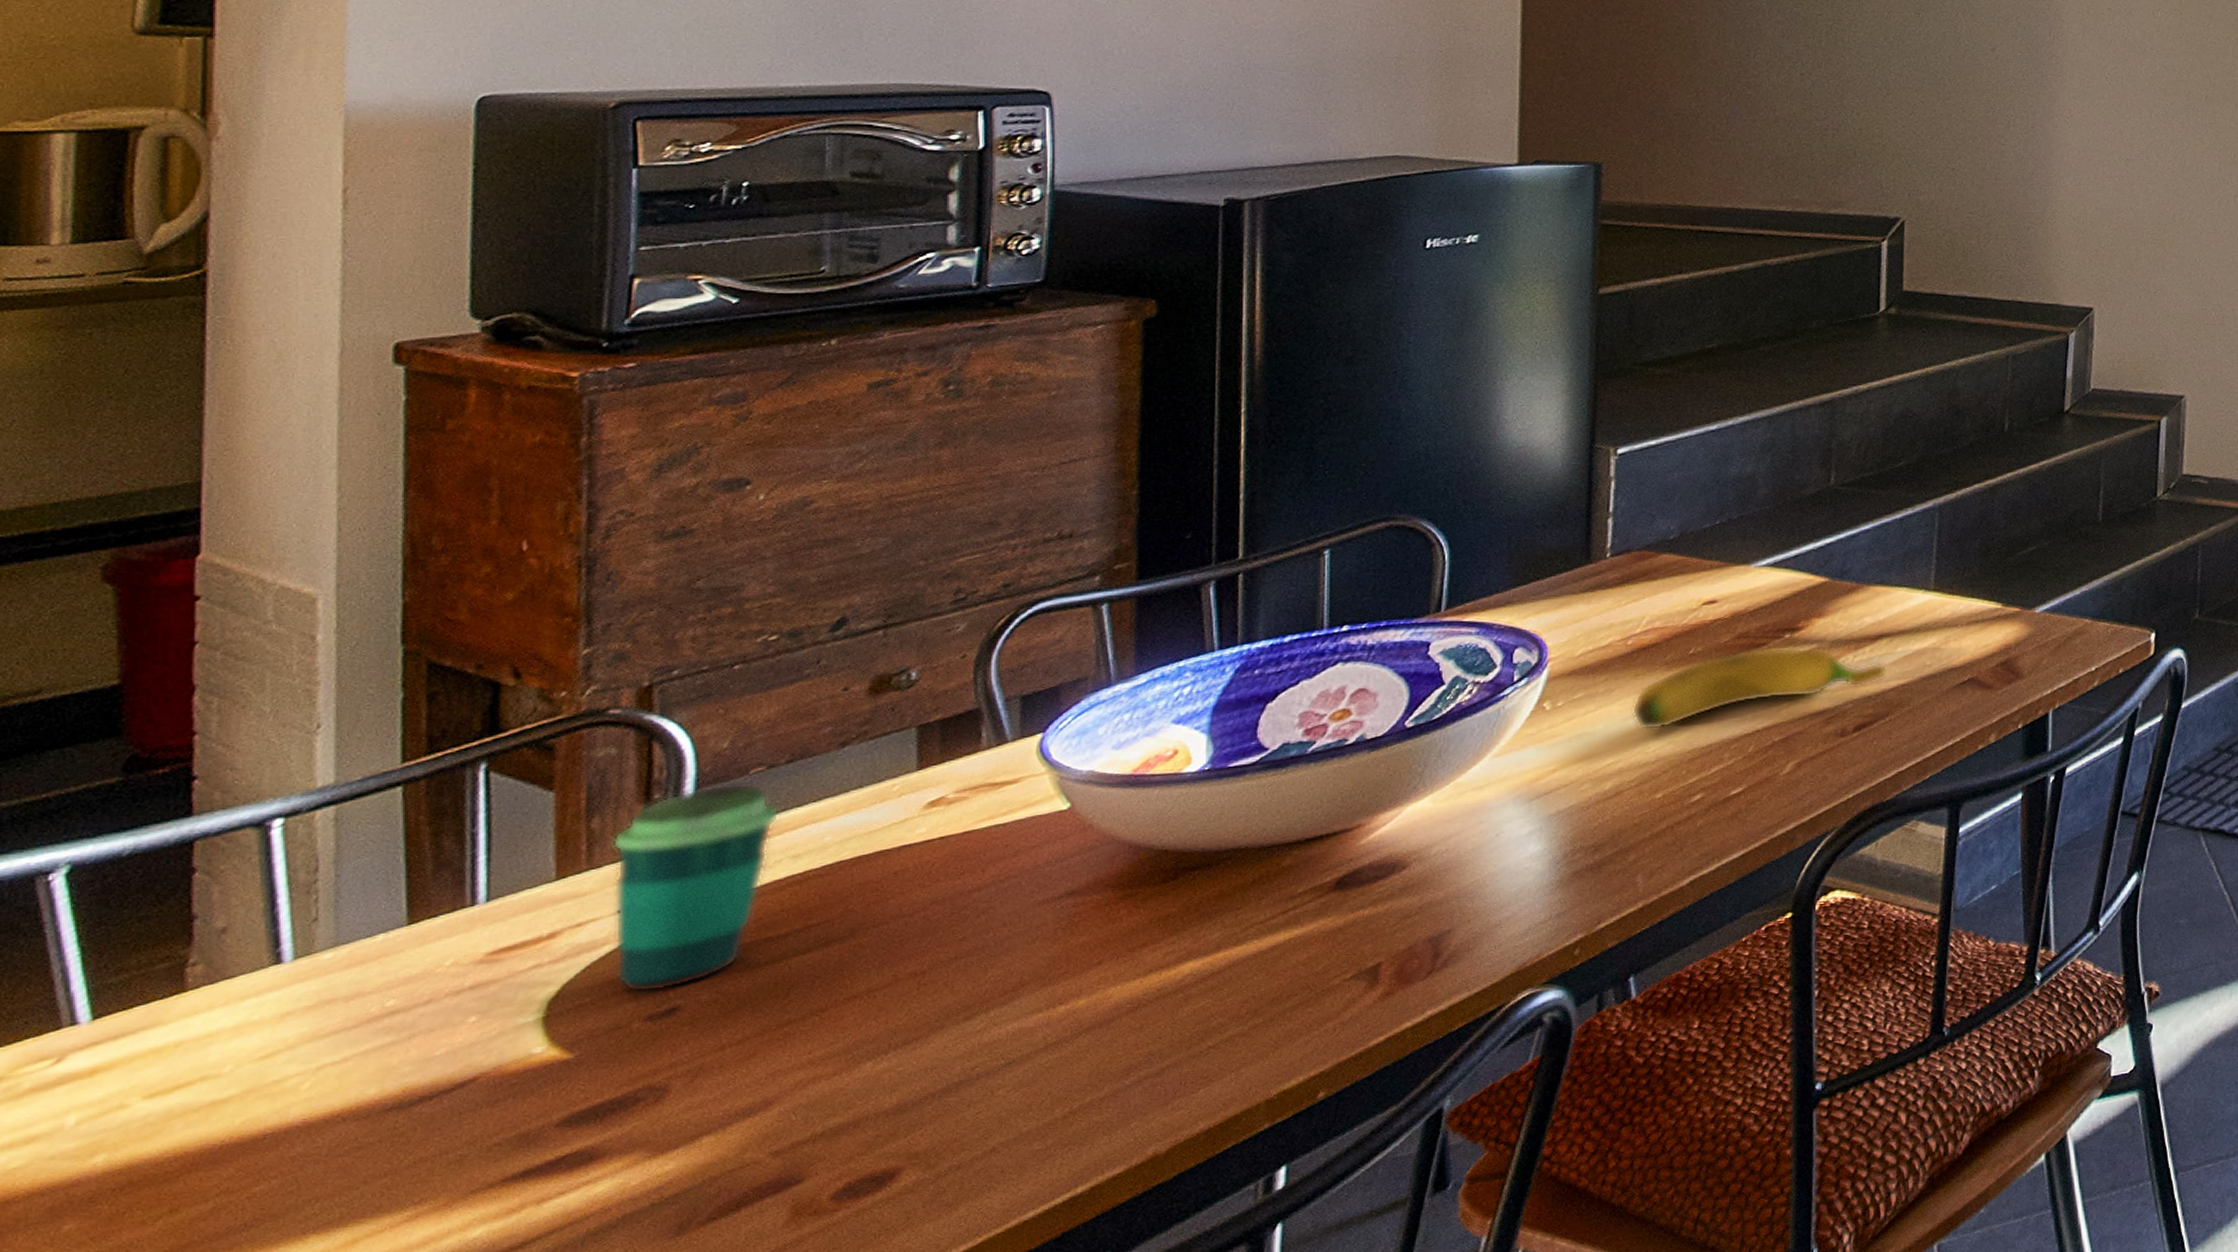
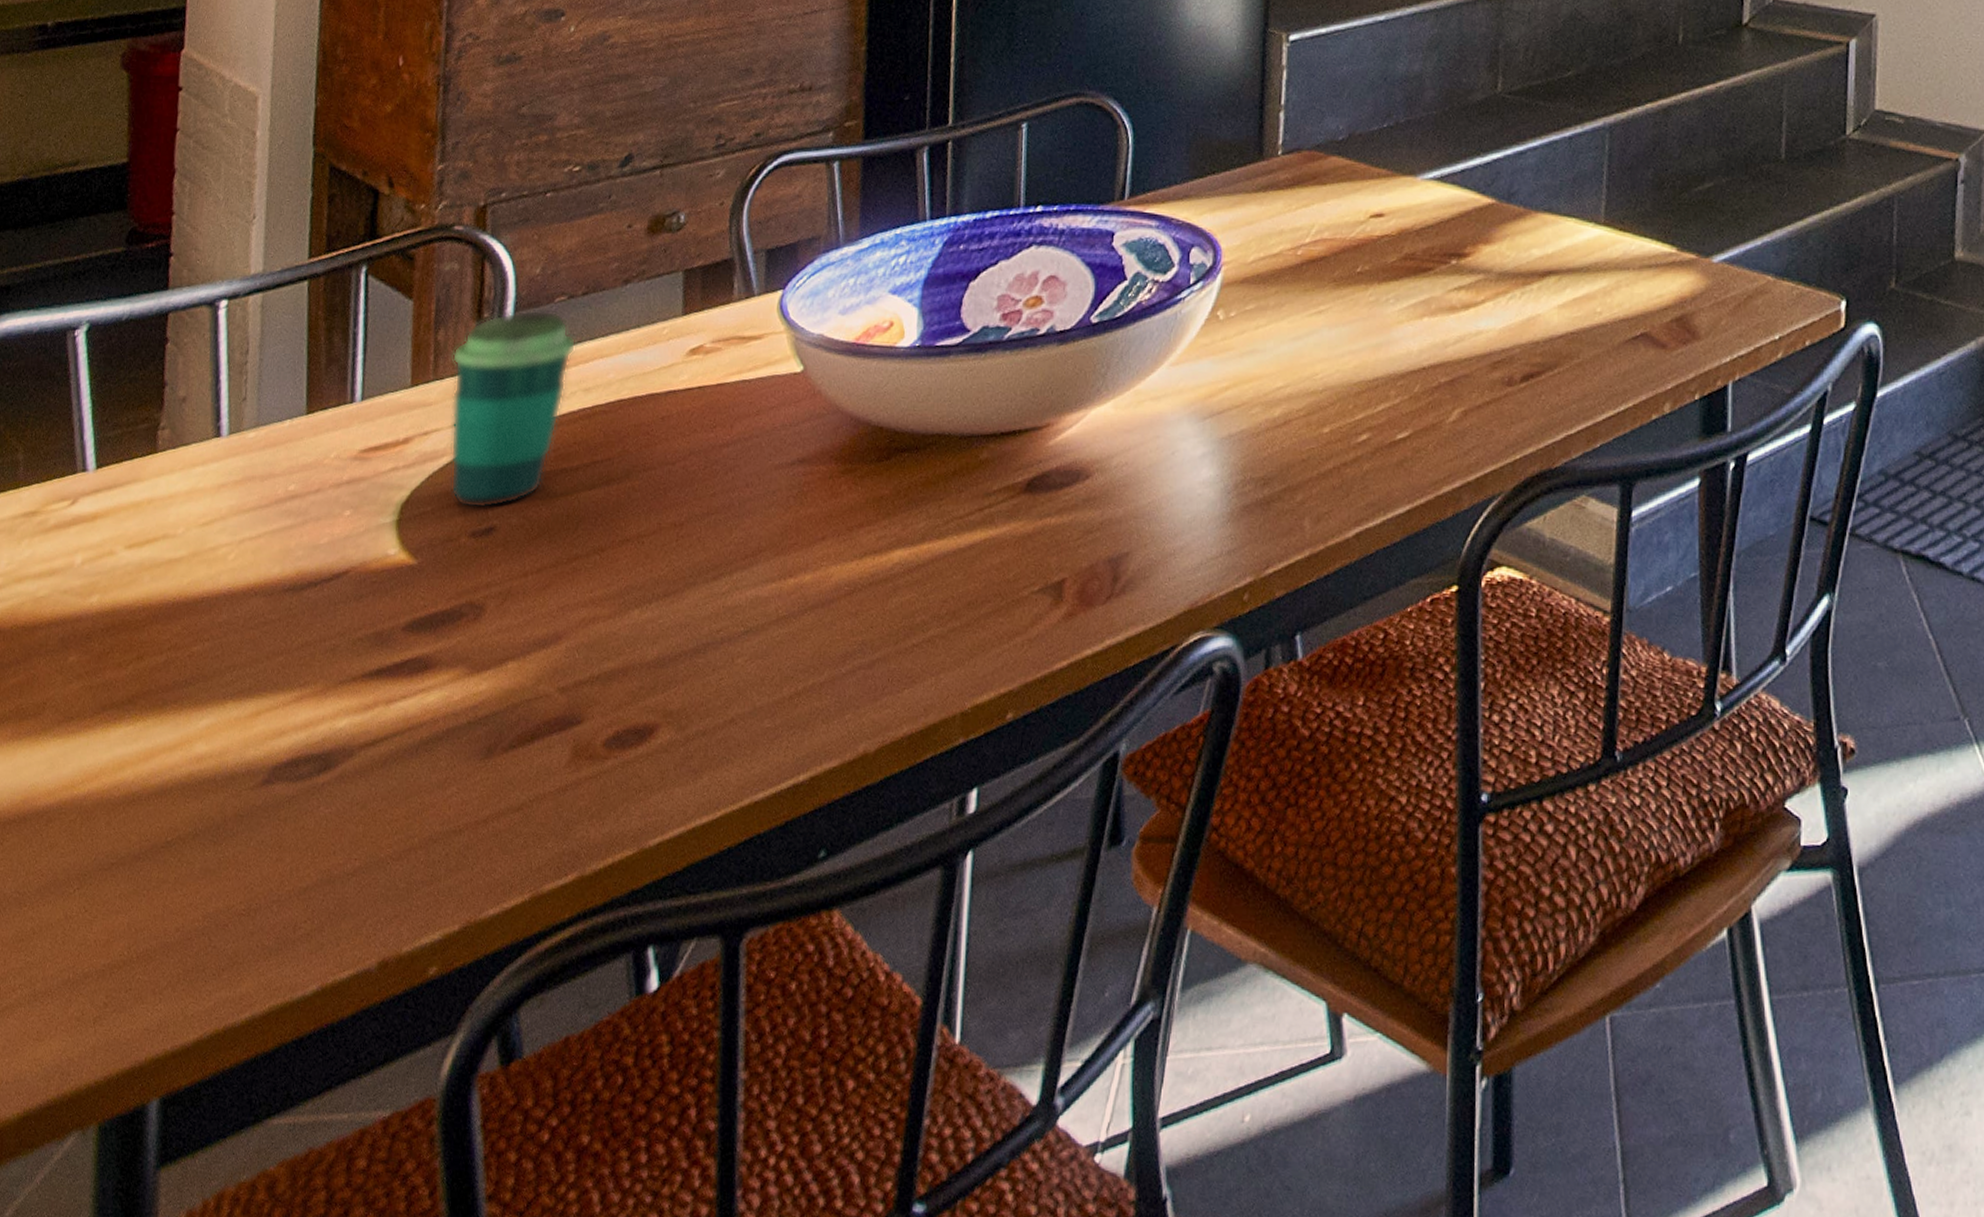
banana: present [1631,647,1888,731] -> none [1300,273,1556,355]

